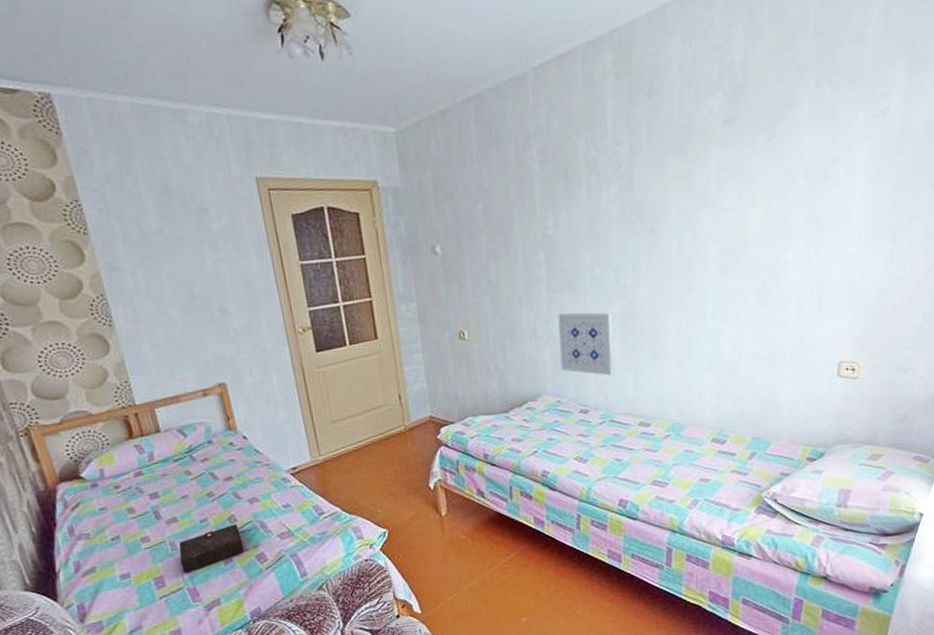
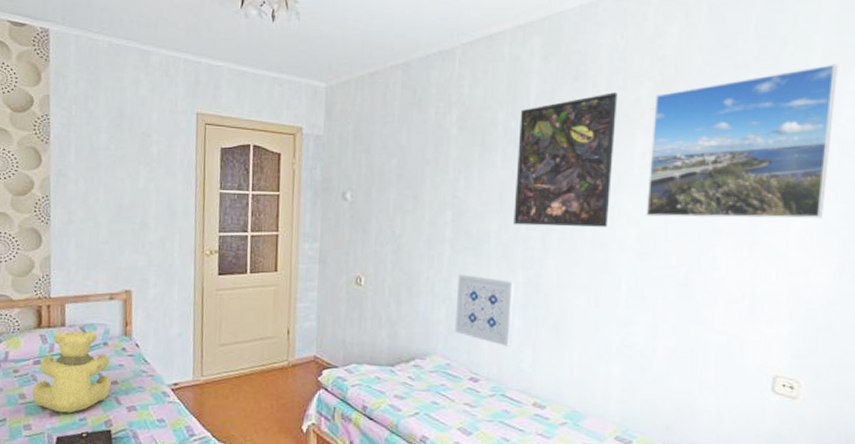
teddy bear: none [140,431,227,519] -> present [32,331,112,413]
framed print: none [599,107,692,257] -> present [514,92,618,227]
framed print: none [724,56,887,231] -> present [646,64,839,219]

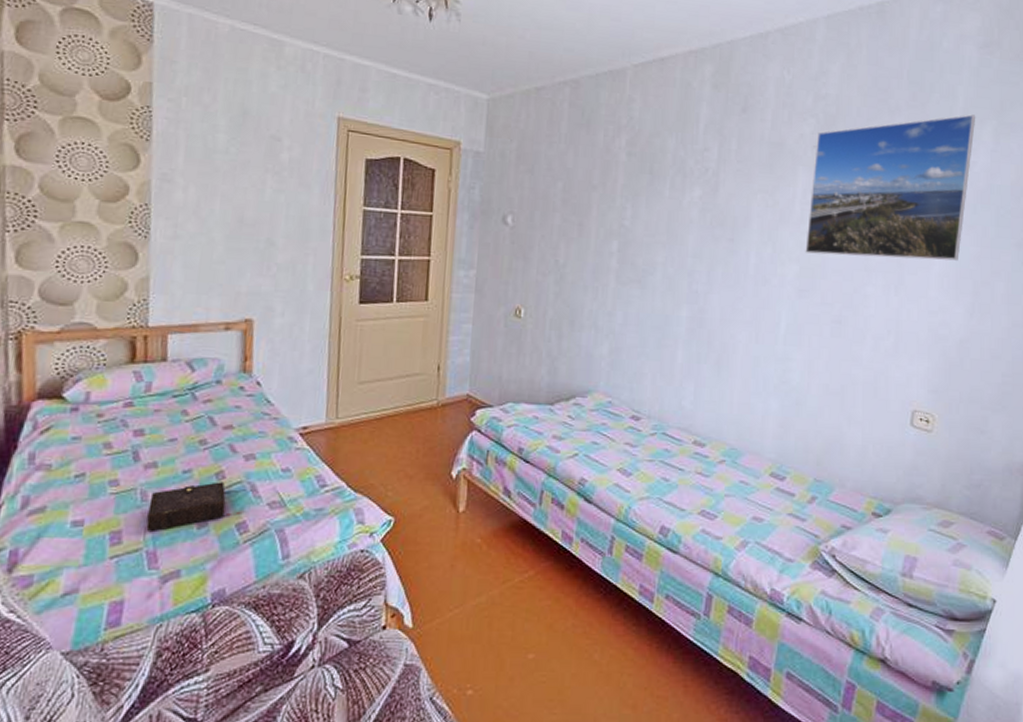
teddy bear: present [32,331,112,413] -> none [121,366,226,465]
wall art: present [455,274,515,347] -> none [618,307,680,383]
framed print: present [514,92,618,227] -> none [680,127,783,263]

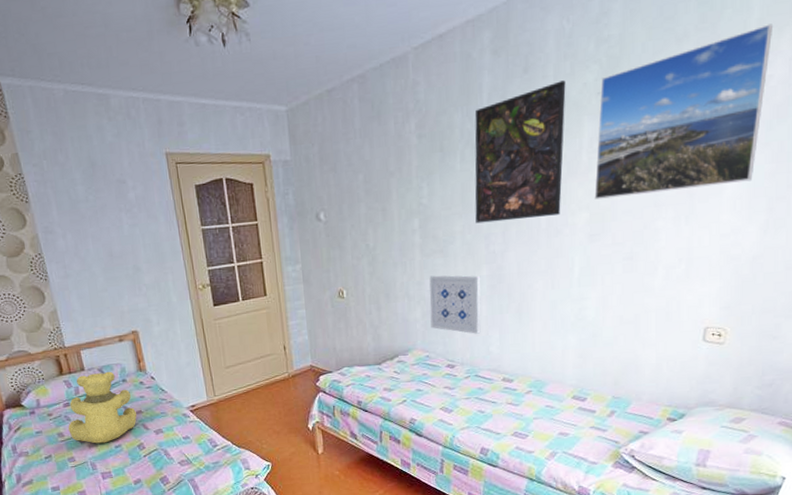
teddy bear: none [121,366,226,465] -> present [68,371,137,444]
book: present [146,482,245,531] -> none [98,451,164,489]
wall art: none [618,307,680,383] -> present [429,275,481,334]
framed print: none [680,127,783,263] -> present [474,80,566,224]

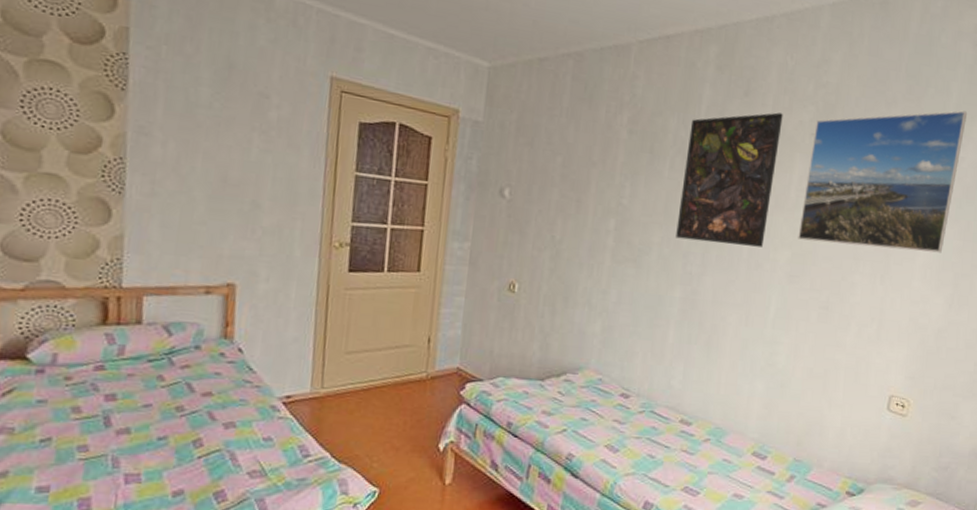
teddy bear: present [68,371,137,444] -> none [91,330,205,431]
wall art: present [429,275,481,334] -> none [609,286,673,363]

